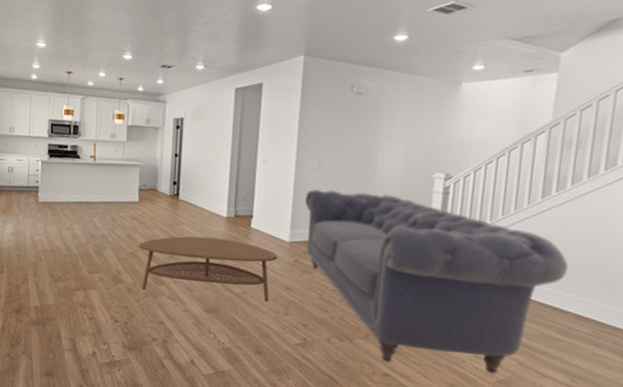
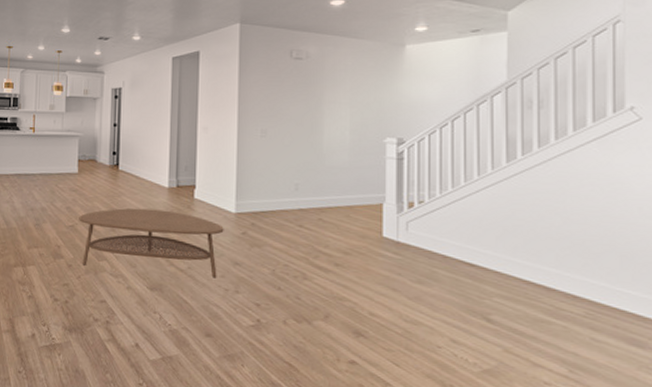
sofa: present [305,189,569,374] -> none [250,157,548,362]

